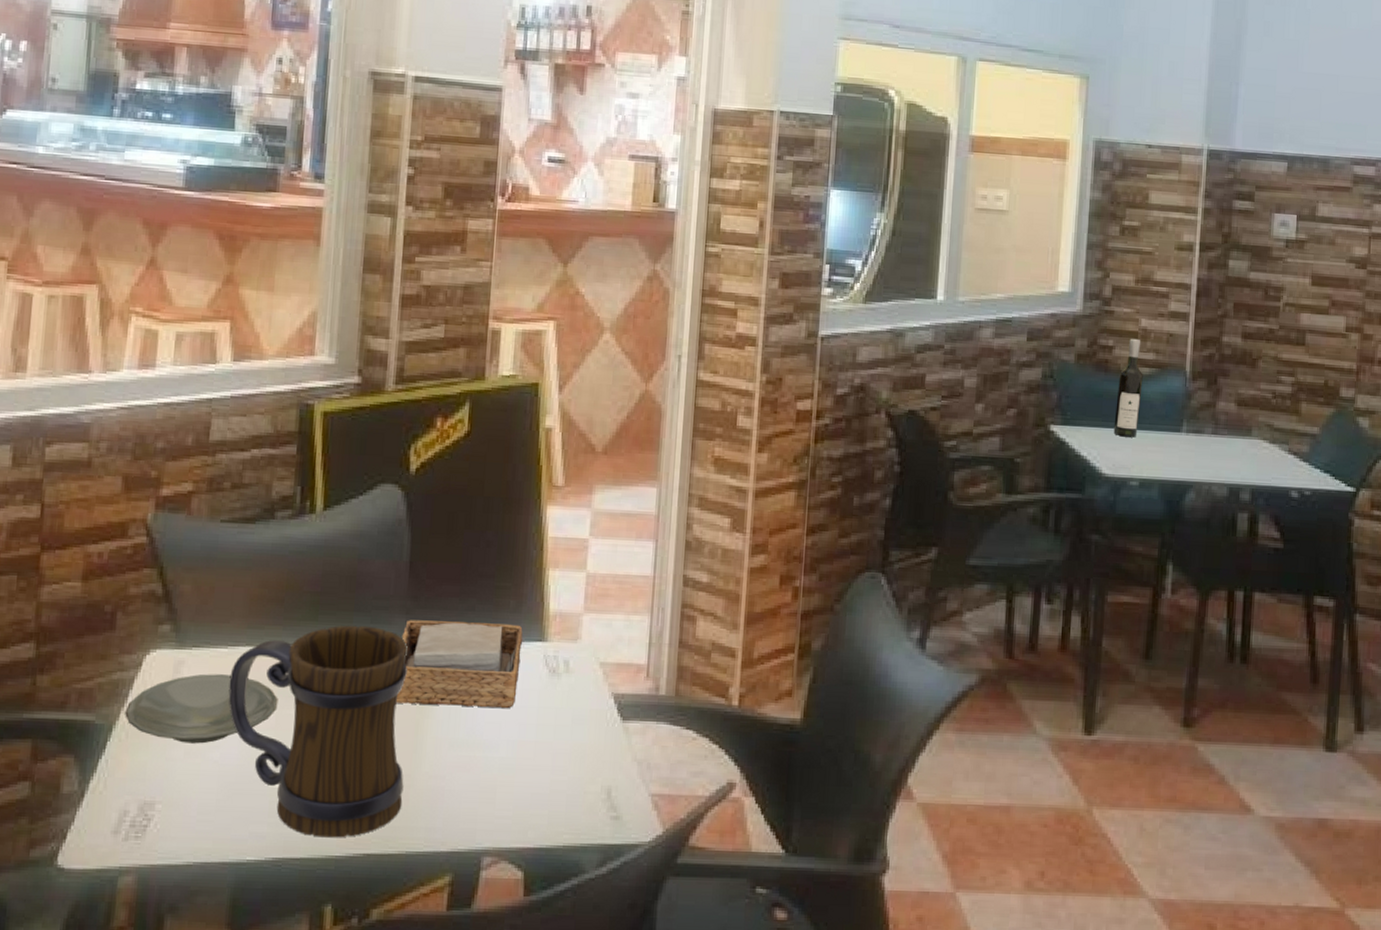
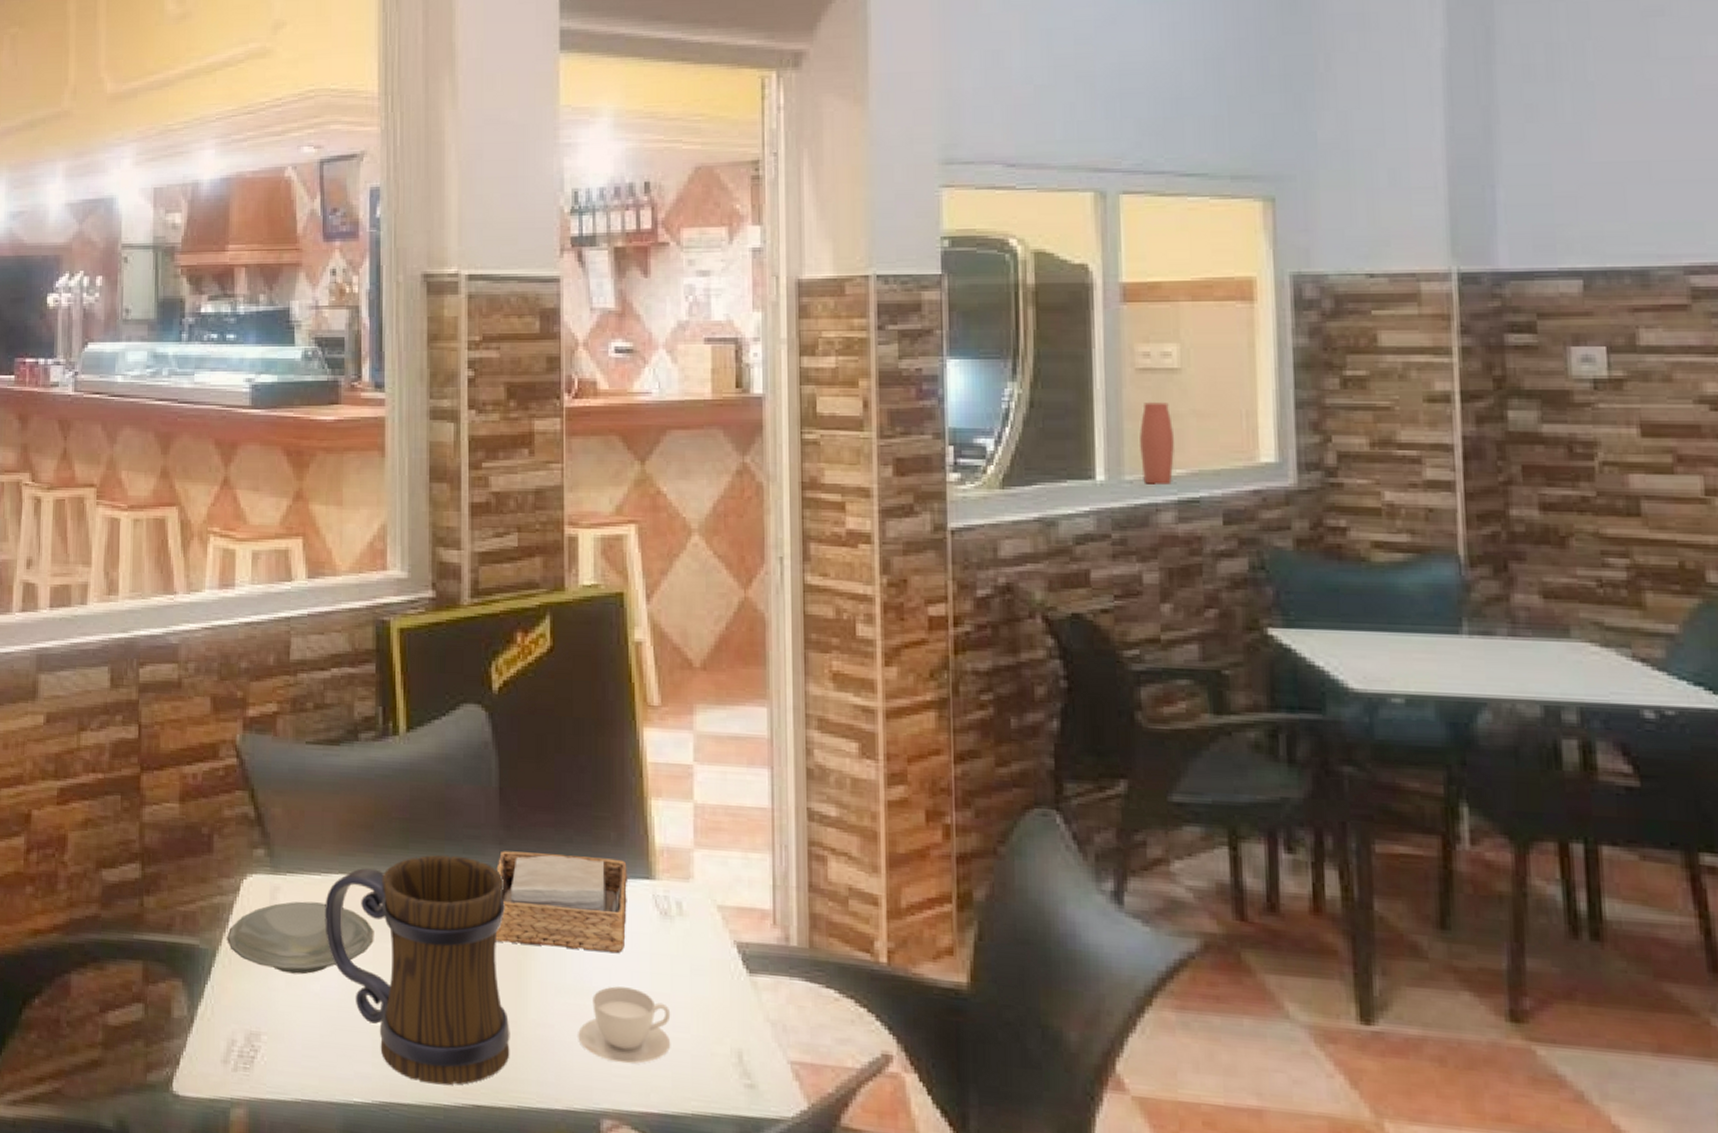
teacup: none [466,738,552,806] -> present [578,986,671,1064]
vase: none [972,237,998,306] -> present [1140,402,1174,485]
bottle: present [1113,338,1143,438] -> none [1359,516,1396,642]

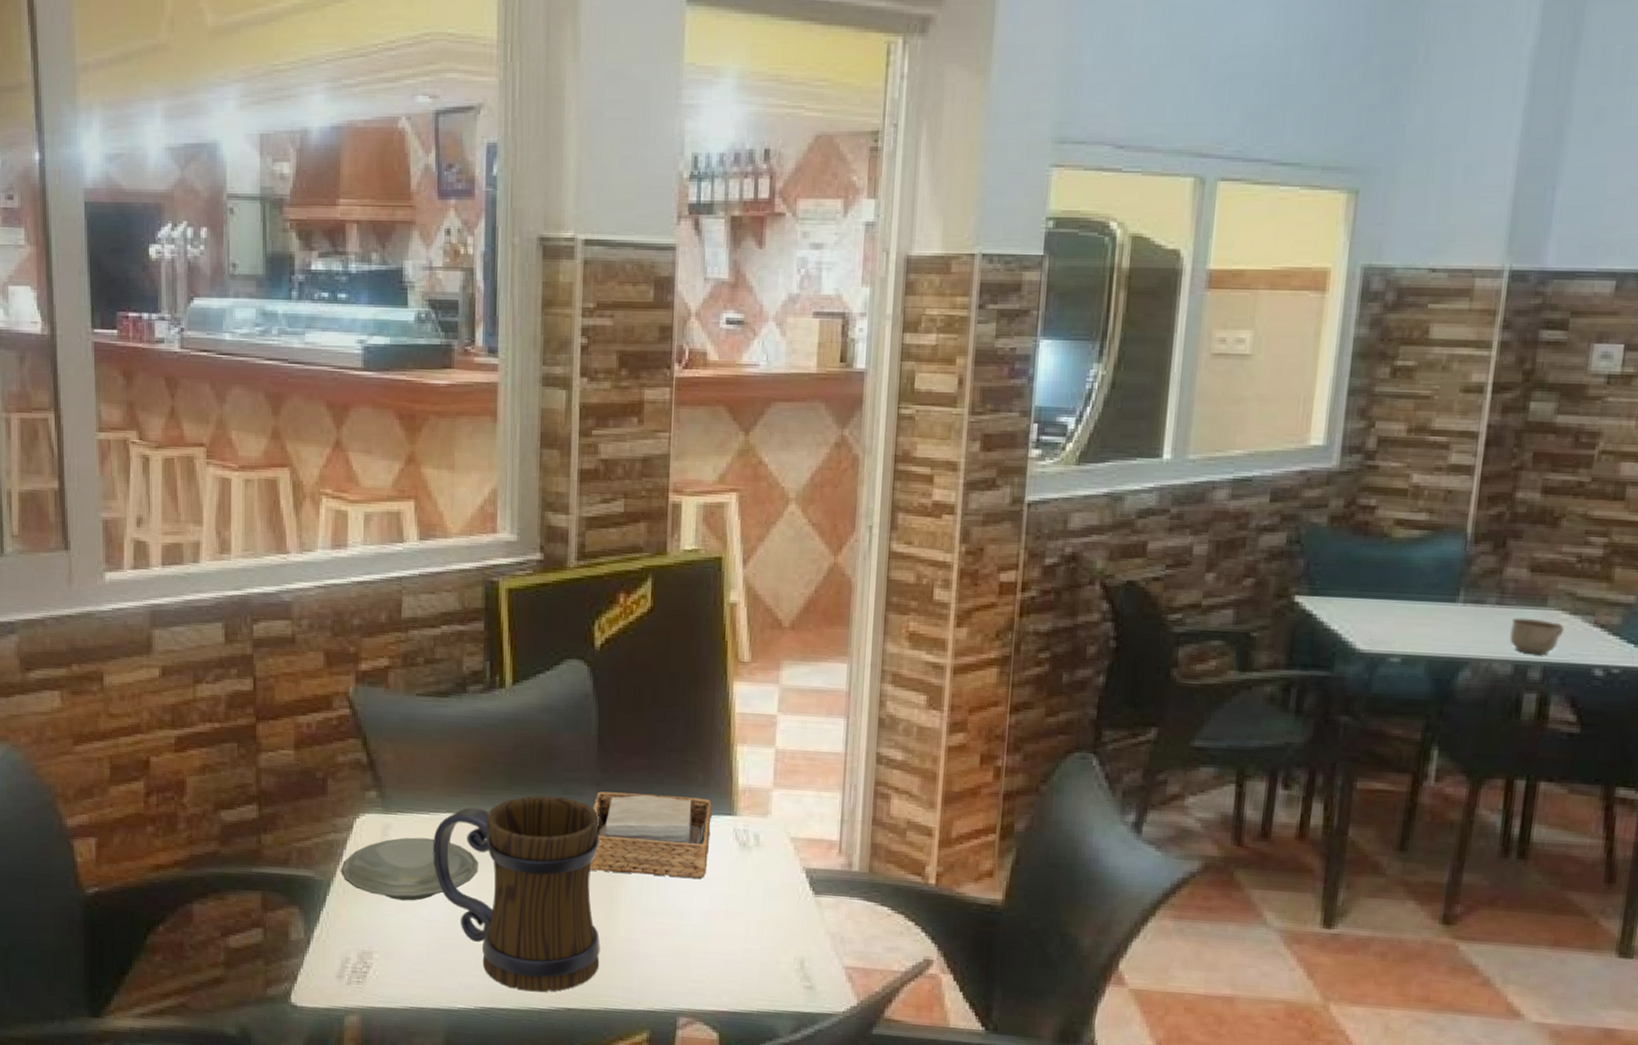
teacup: present [578,986,671,1064] -> none [661,907,744,972]
vase: present [1140,402,1174,485] -> none [1205,386,1238,464]
teacup: none [1531,651,1596,694] -> present [1509,617,1564,655]

